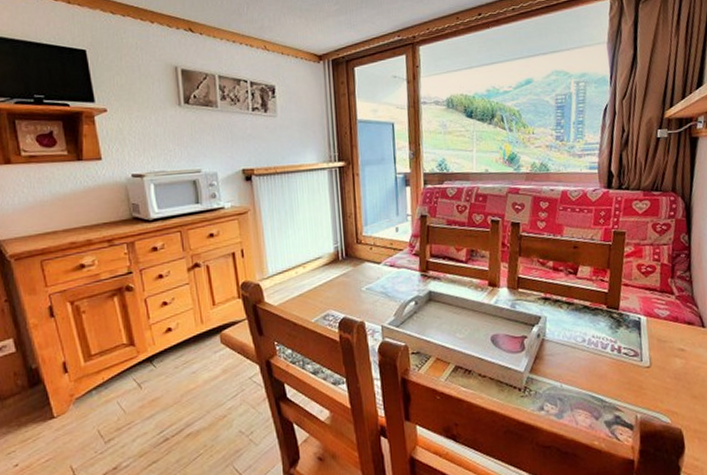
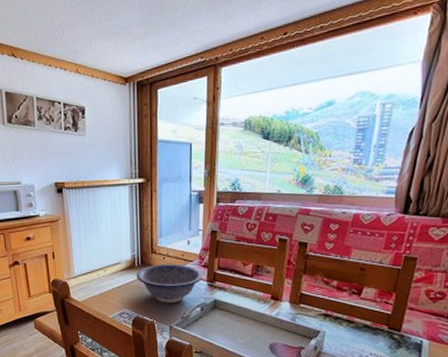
decorative bowl: none [340,254,416,300] -> present [136,263,204,303]

